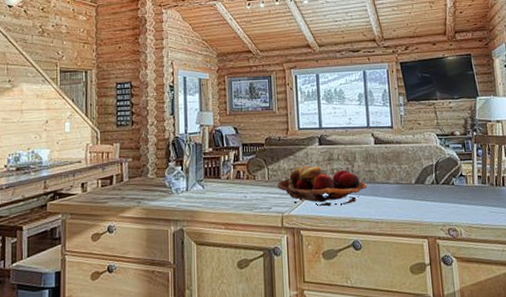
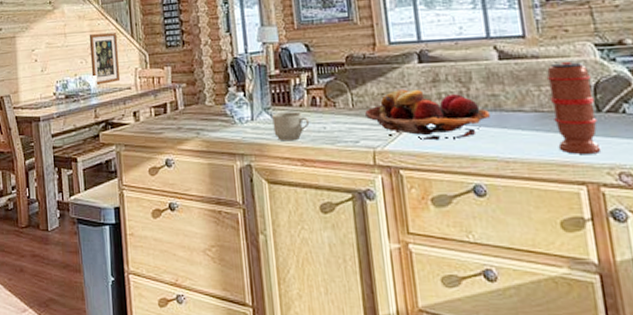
wall art: none [44,111,72,160] -> present [89,33,121,86]
mug: none [204,183,234,209] -> present [272,111,310,141]
spice grinder: none [405,147,438,215] -> present [546,62,602,154]

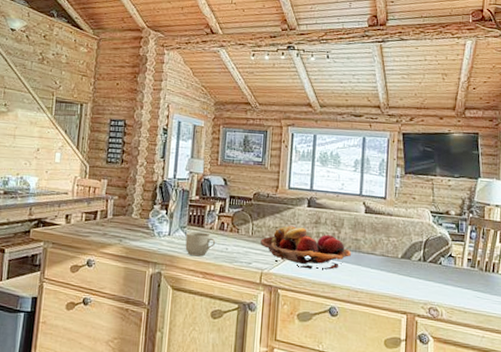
wall art: present [89,33,121,86] -> none [33,139,64,187]
spice grinder: present [546,62,602,154] -> none [393,221,424,292]

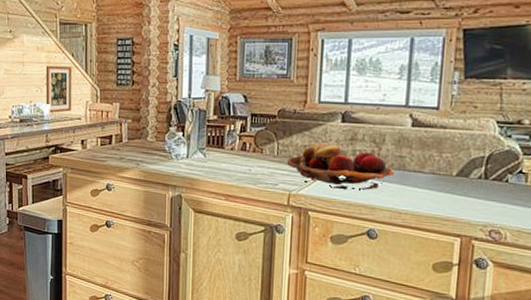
wall art: none [33,139,64,187] -> present [45,65,72,114]
mug: present [185,231,216,257] -> none [205,153,238,179]

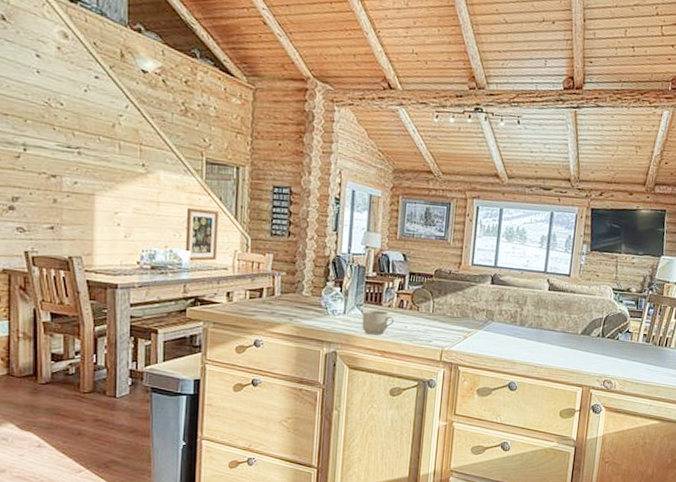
mug: none [205,153,238,179] -> present [362,309,395,335]
fruit basket: present [286,144,394,190] -> none [440,303,533,346]

